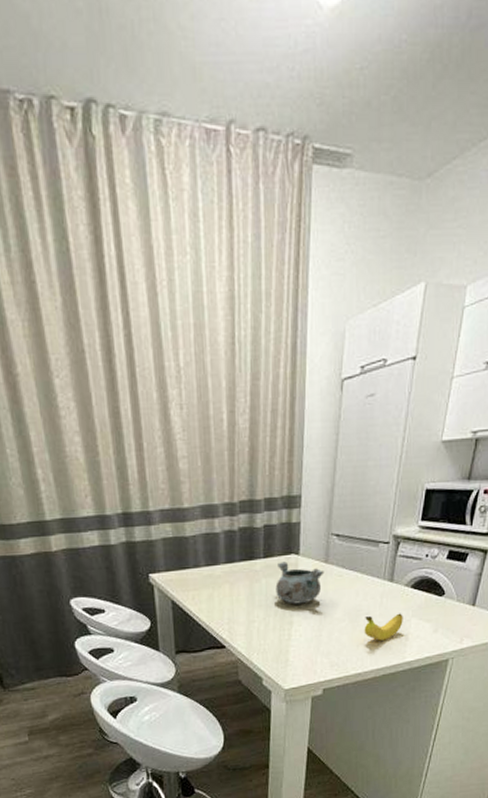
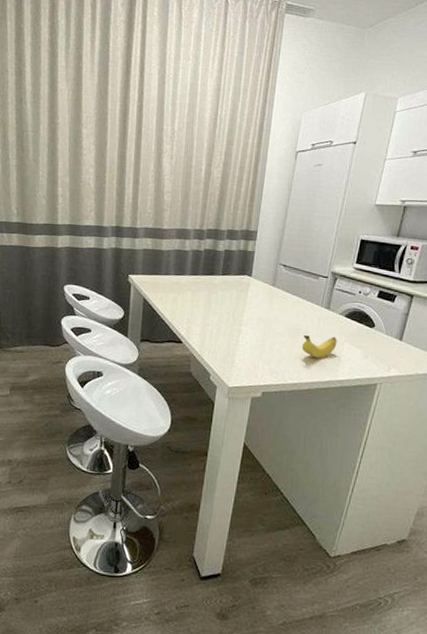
decorative bowl: present [275,561,324,605] -> none [229,280,271,317]

